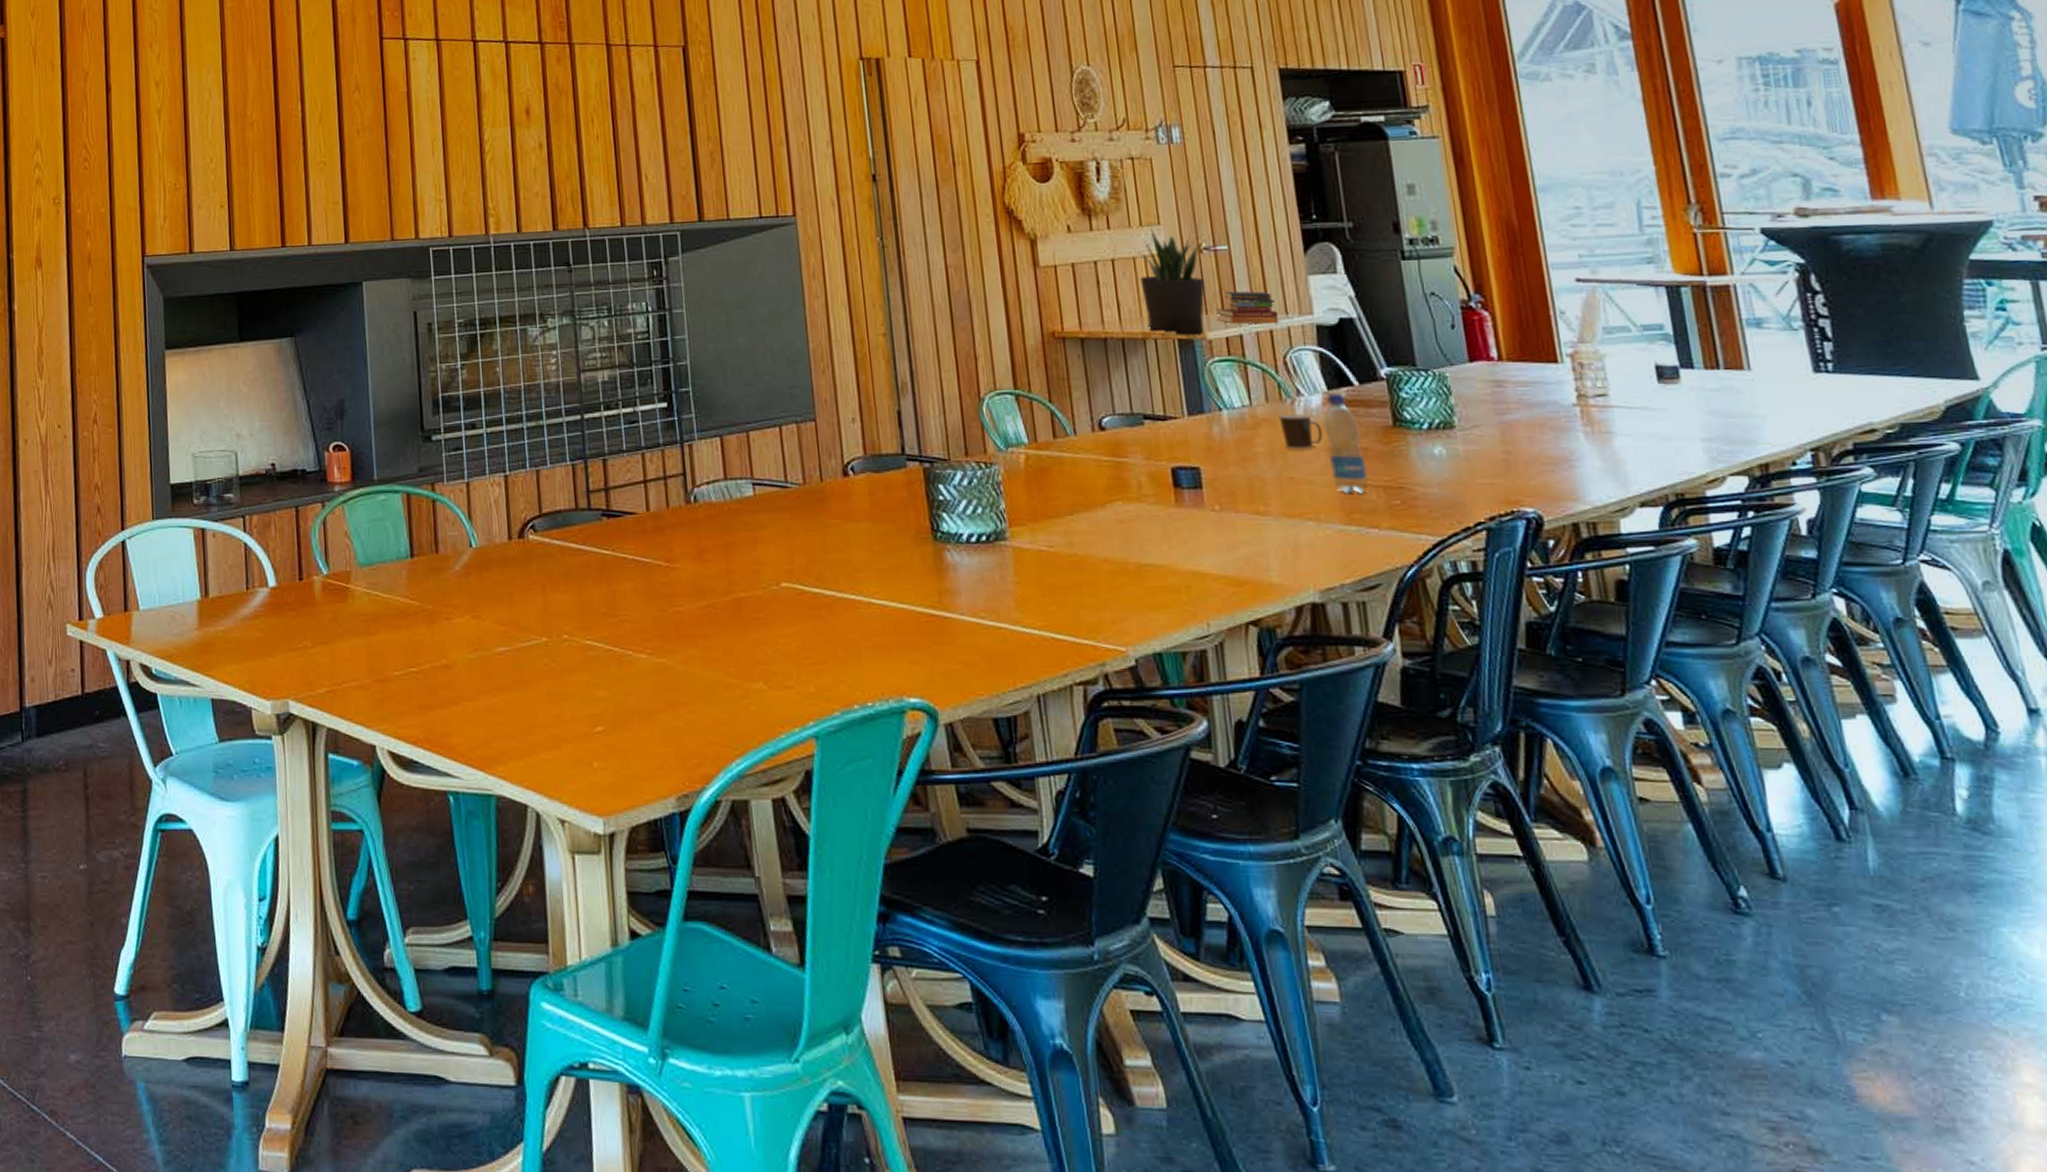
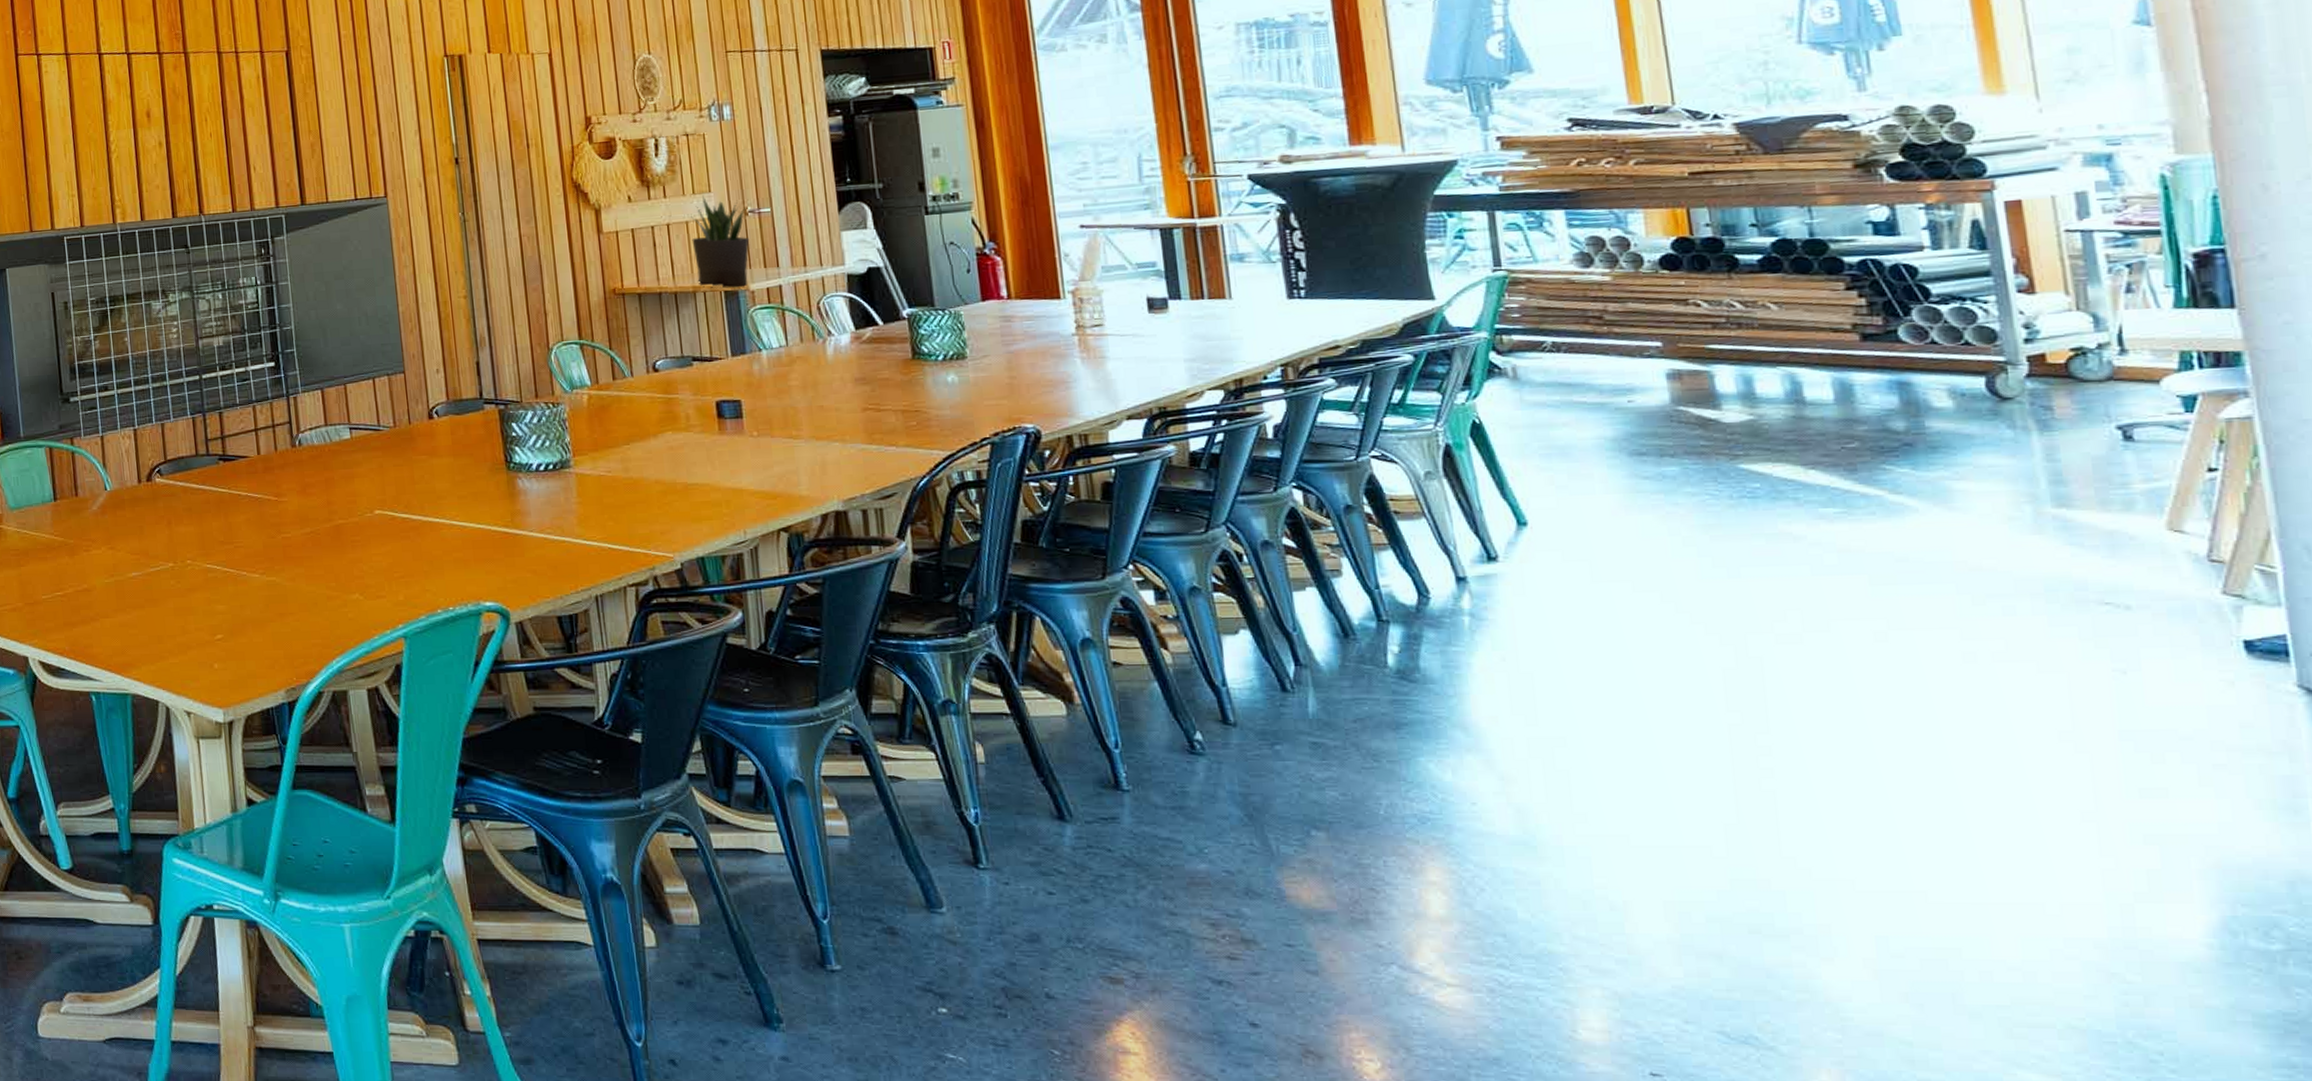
books: present [1216,291,1279,325] -> none [758,247,815,276]
mug: present [1278,414,1323,452] -> none [811,351,850,384]
bottle: present [1323,394,1369,494] -> none [851,333,889,418]

